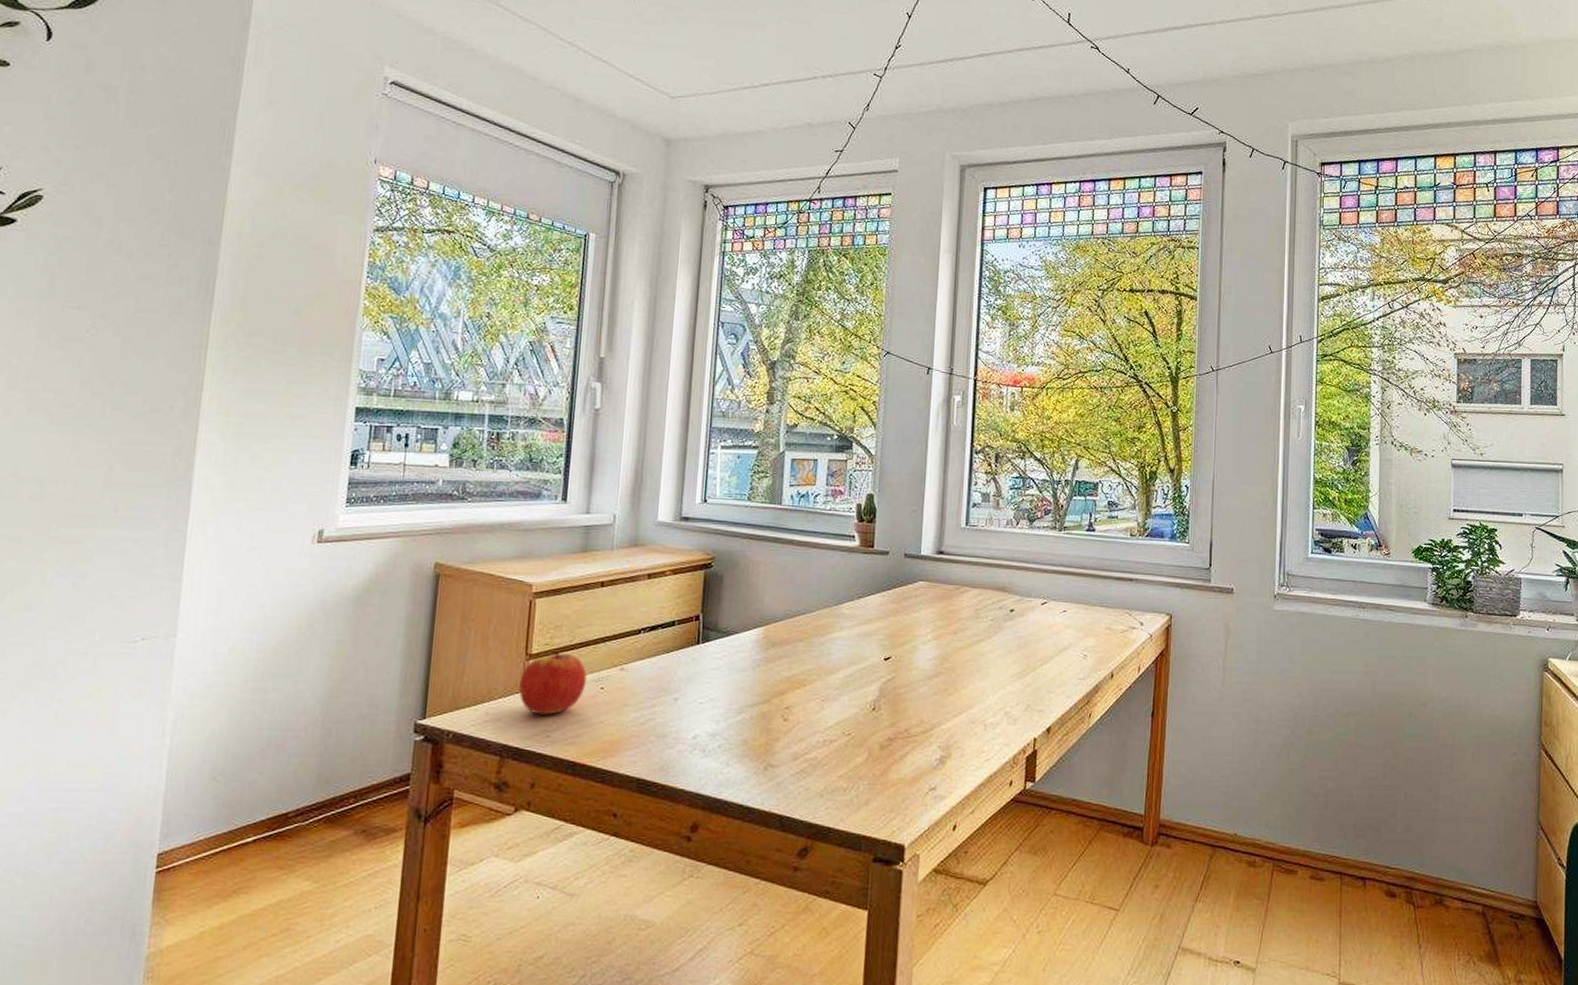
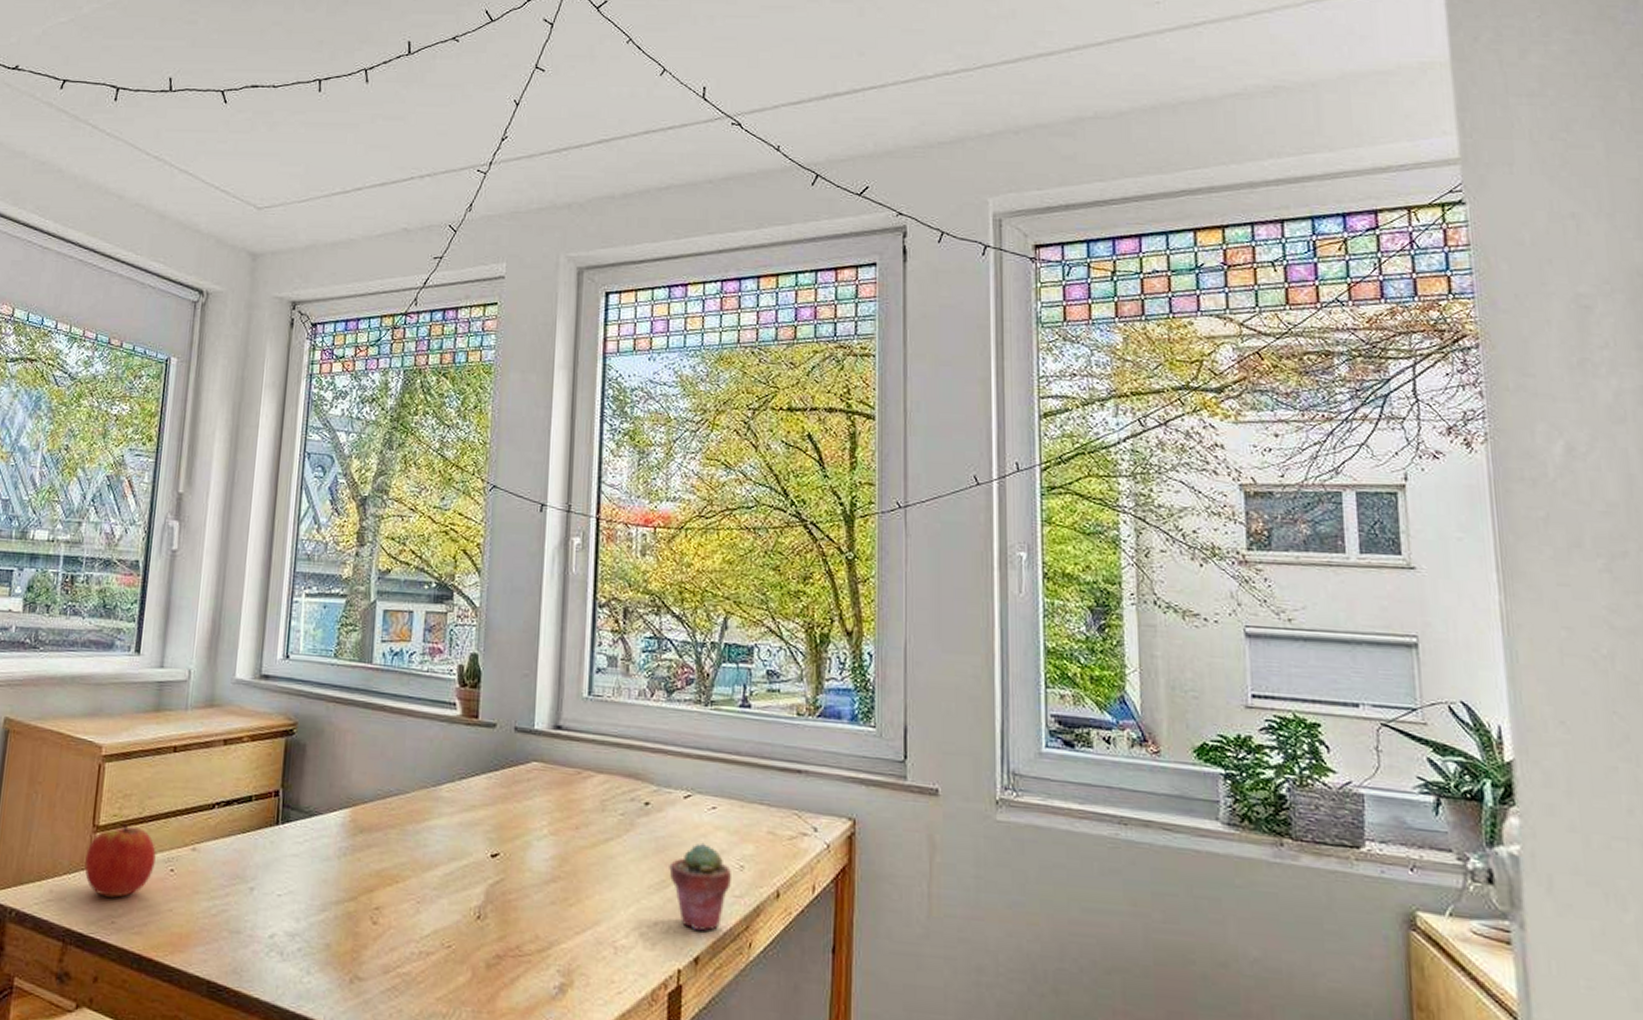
potted succulent: none [1028,639,1078,707] -> present [669,842,733,931]

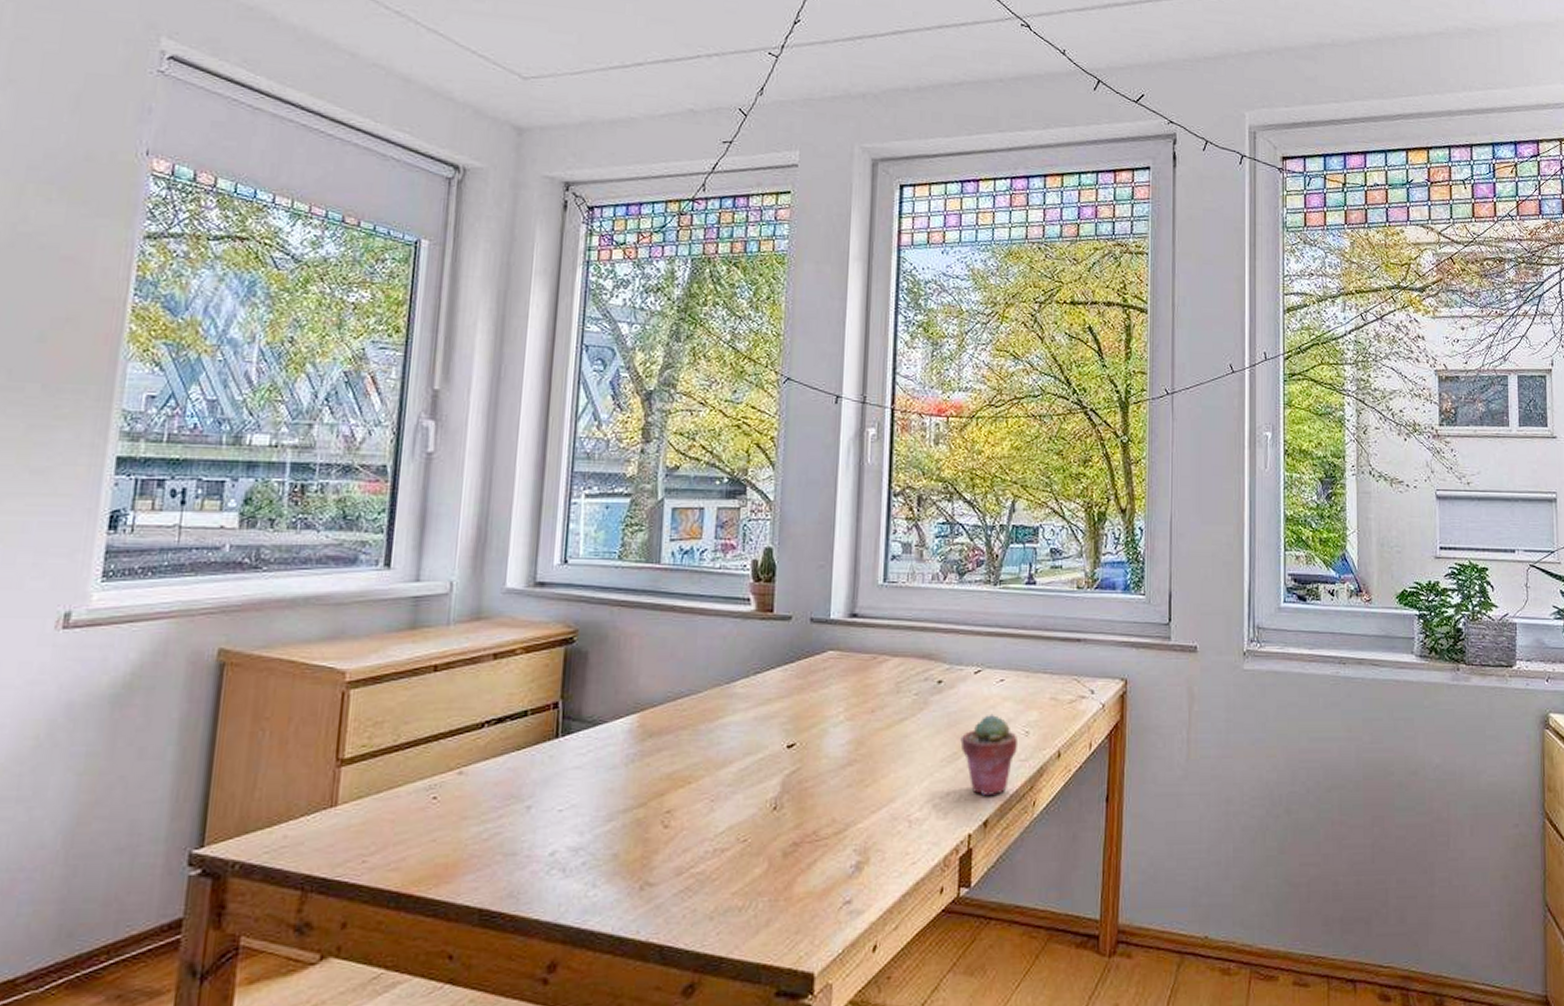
apple: present [84,824,156,898] -> none [327,754,415,835]

